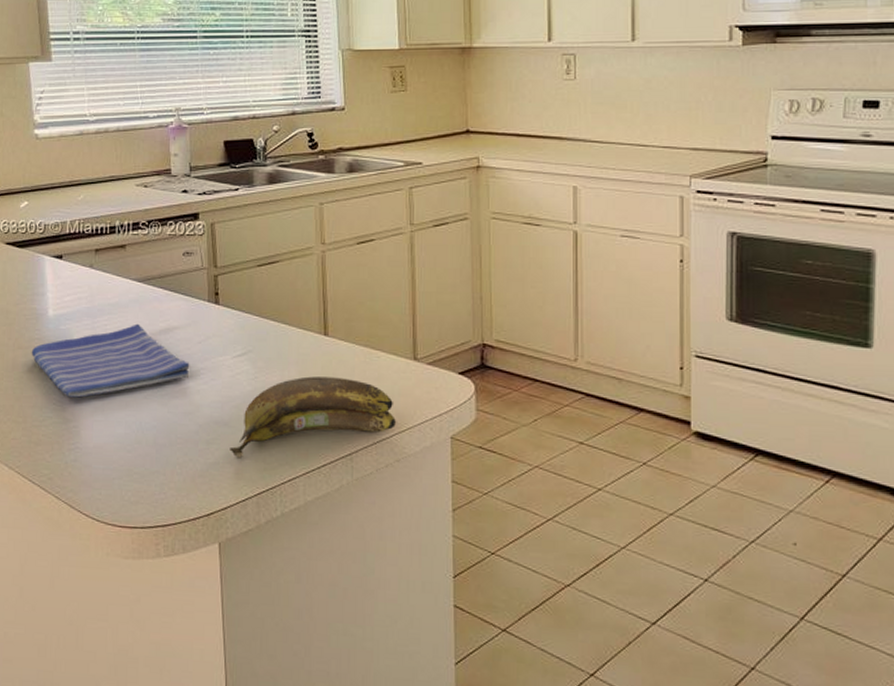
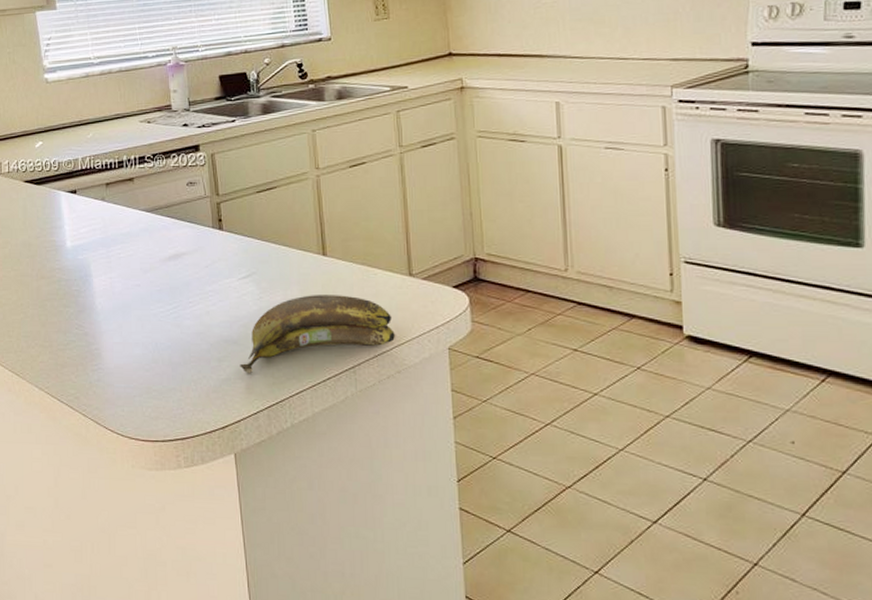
dish towel: present [31,323,190,398] -> none [53,251,199,322]

